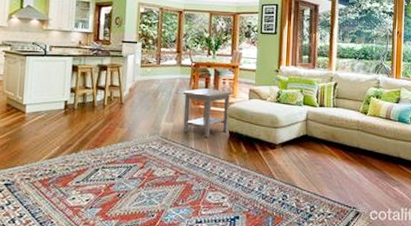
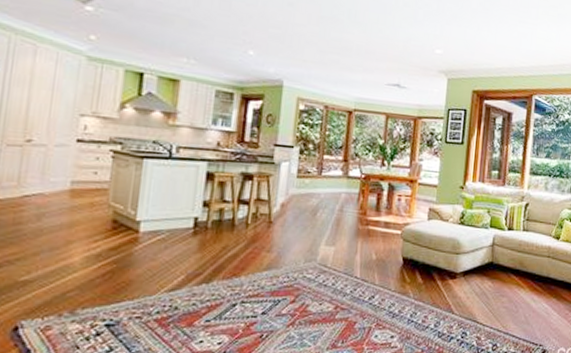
side table: present [182,87,232,138] -> none [346,205,409,265]

